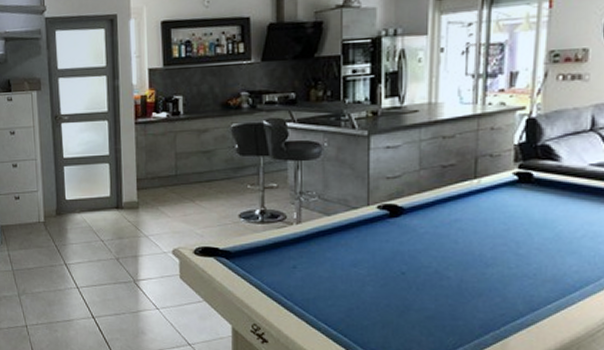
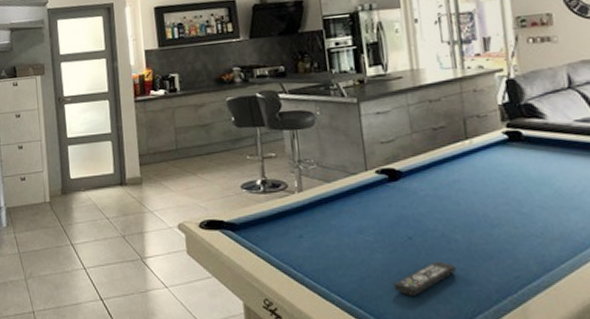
remote control: none [380,296,445,327] -> present [393,261,457,296]

